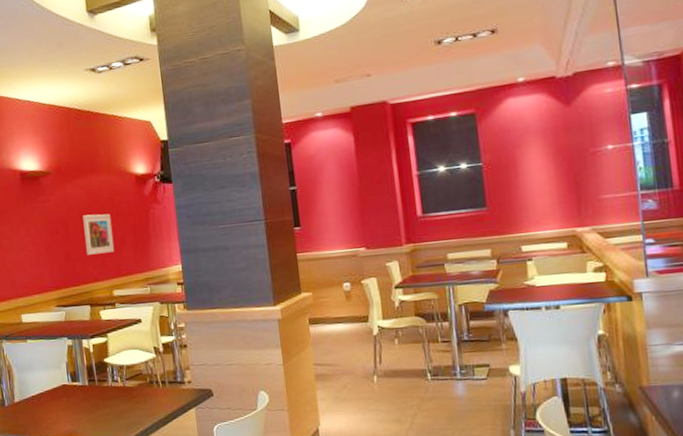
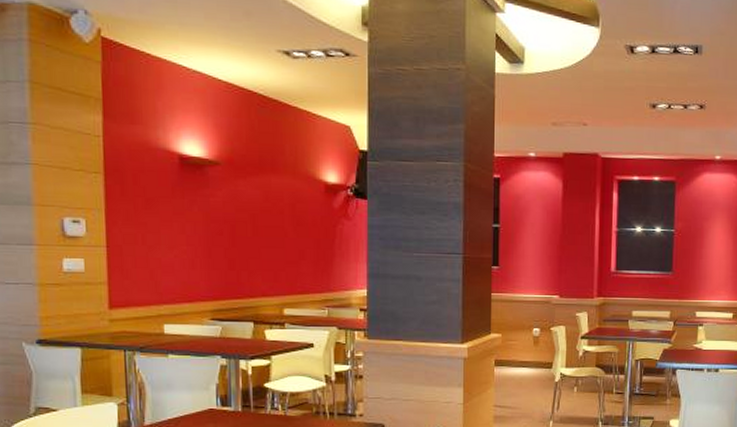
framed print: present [82,213,114,255] -> none [255,219,291,266]

